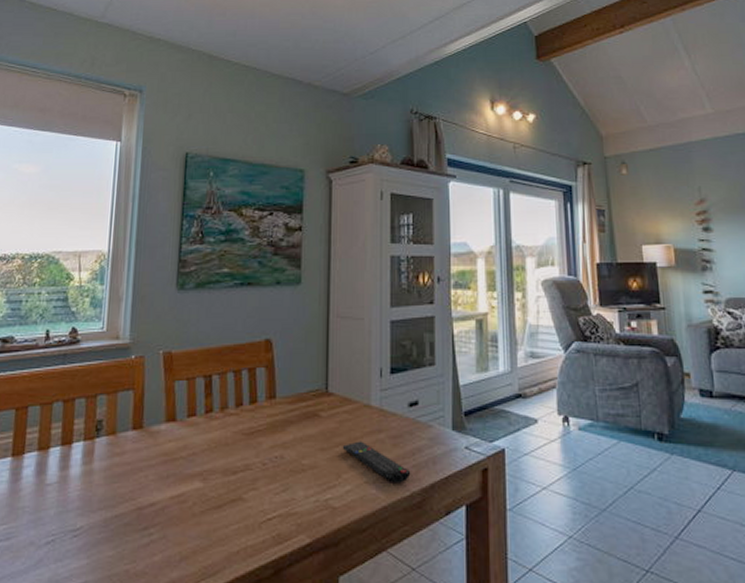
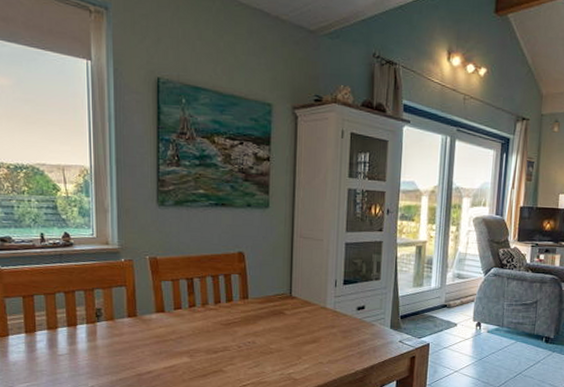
remote control: present [342,441,411,484] -> none [302,333,356,364]

